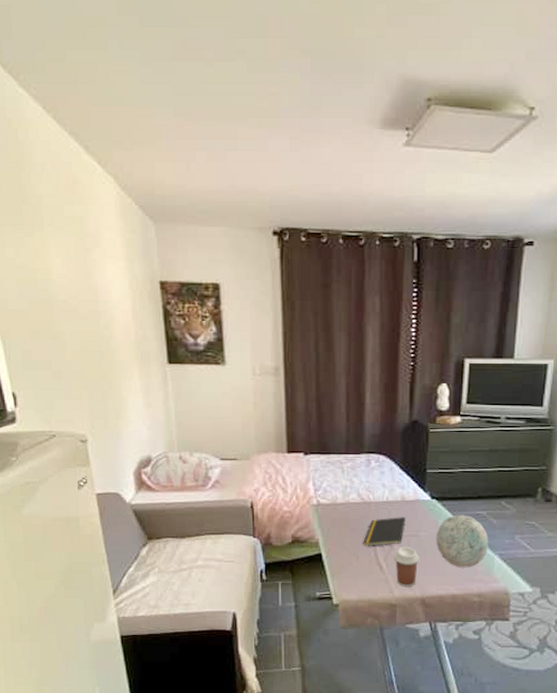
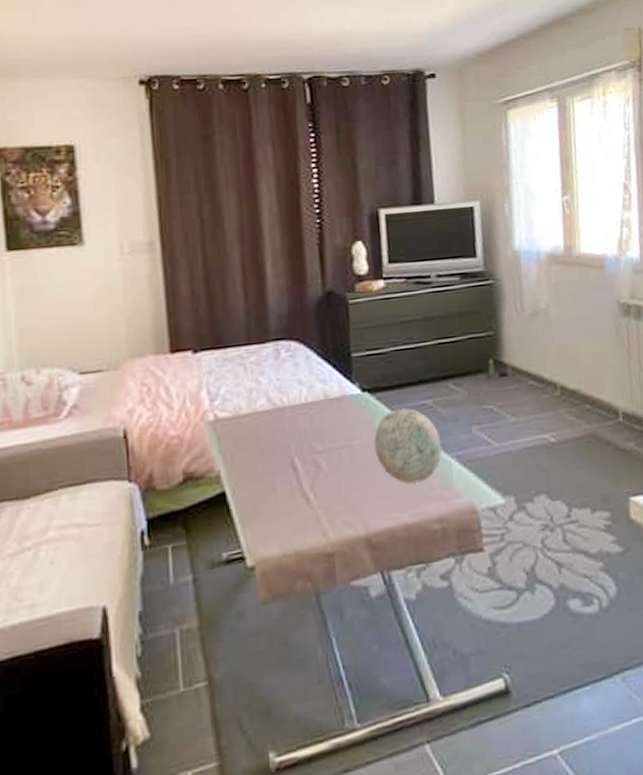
notepad: present [363,517,406,546] -> none [280,422,333,471]
coffee cup: present [394,546,419,587] -> none [323,463,357,524]

